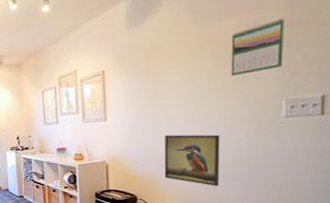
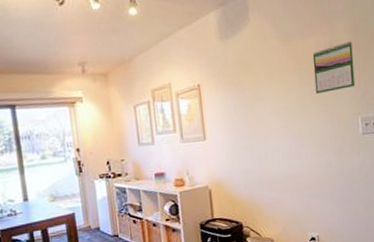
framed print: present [164,134,220,187] -> none [264,152,316,207]

